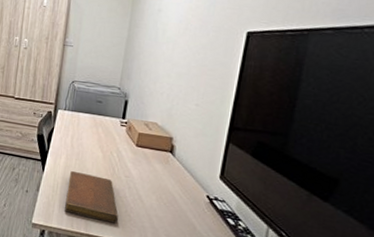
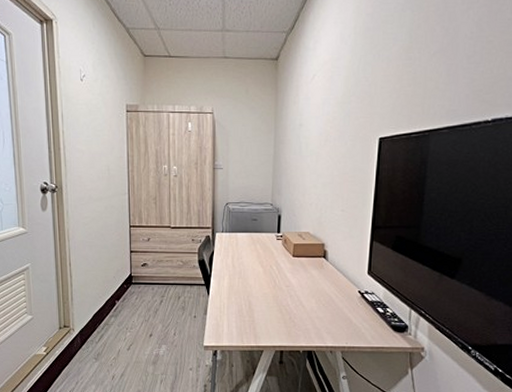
notebook: present [65,171,119,224] -> none [234,290,285,331]

